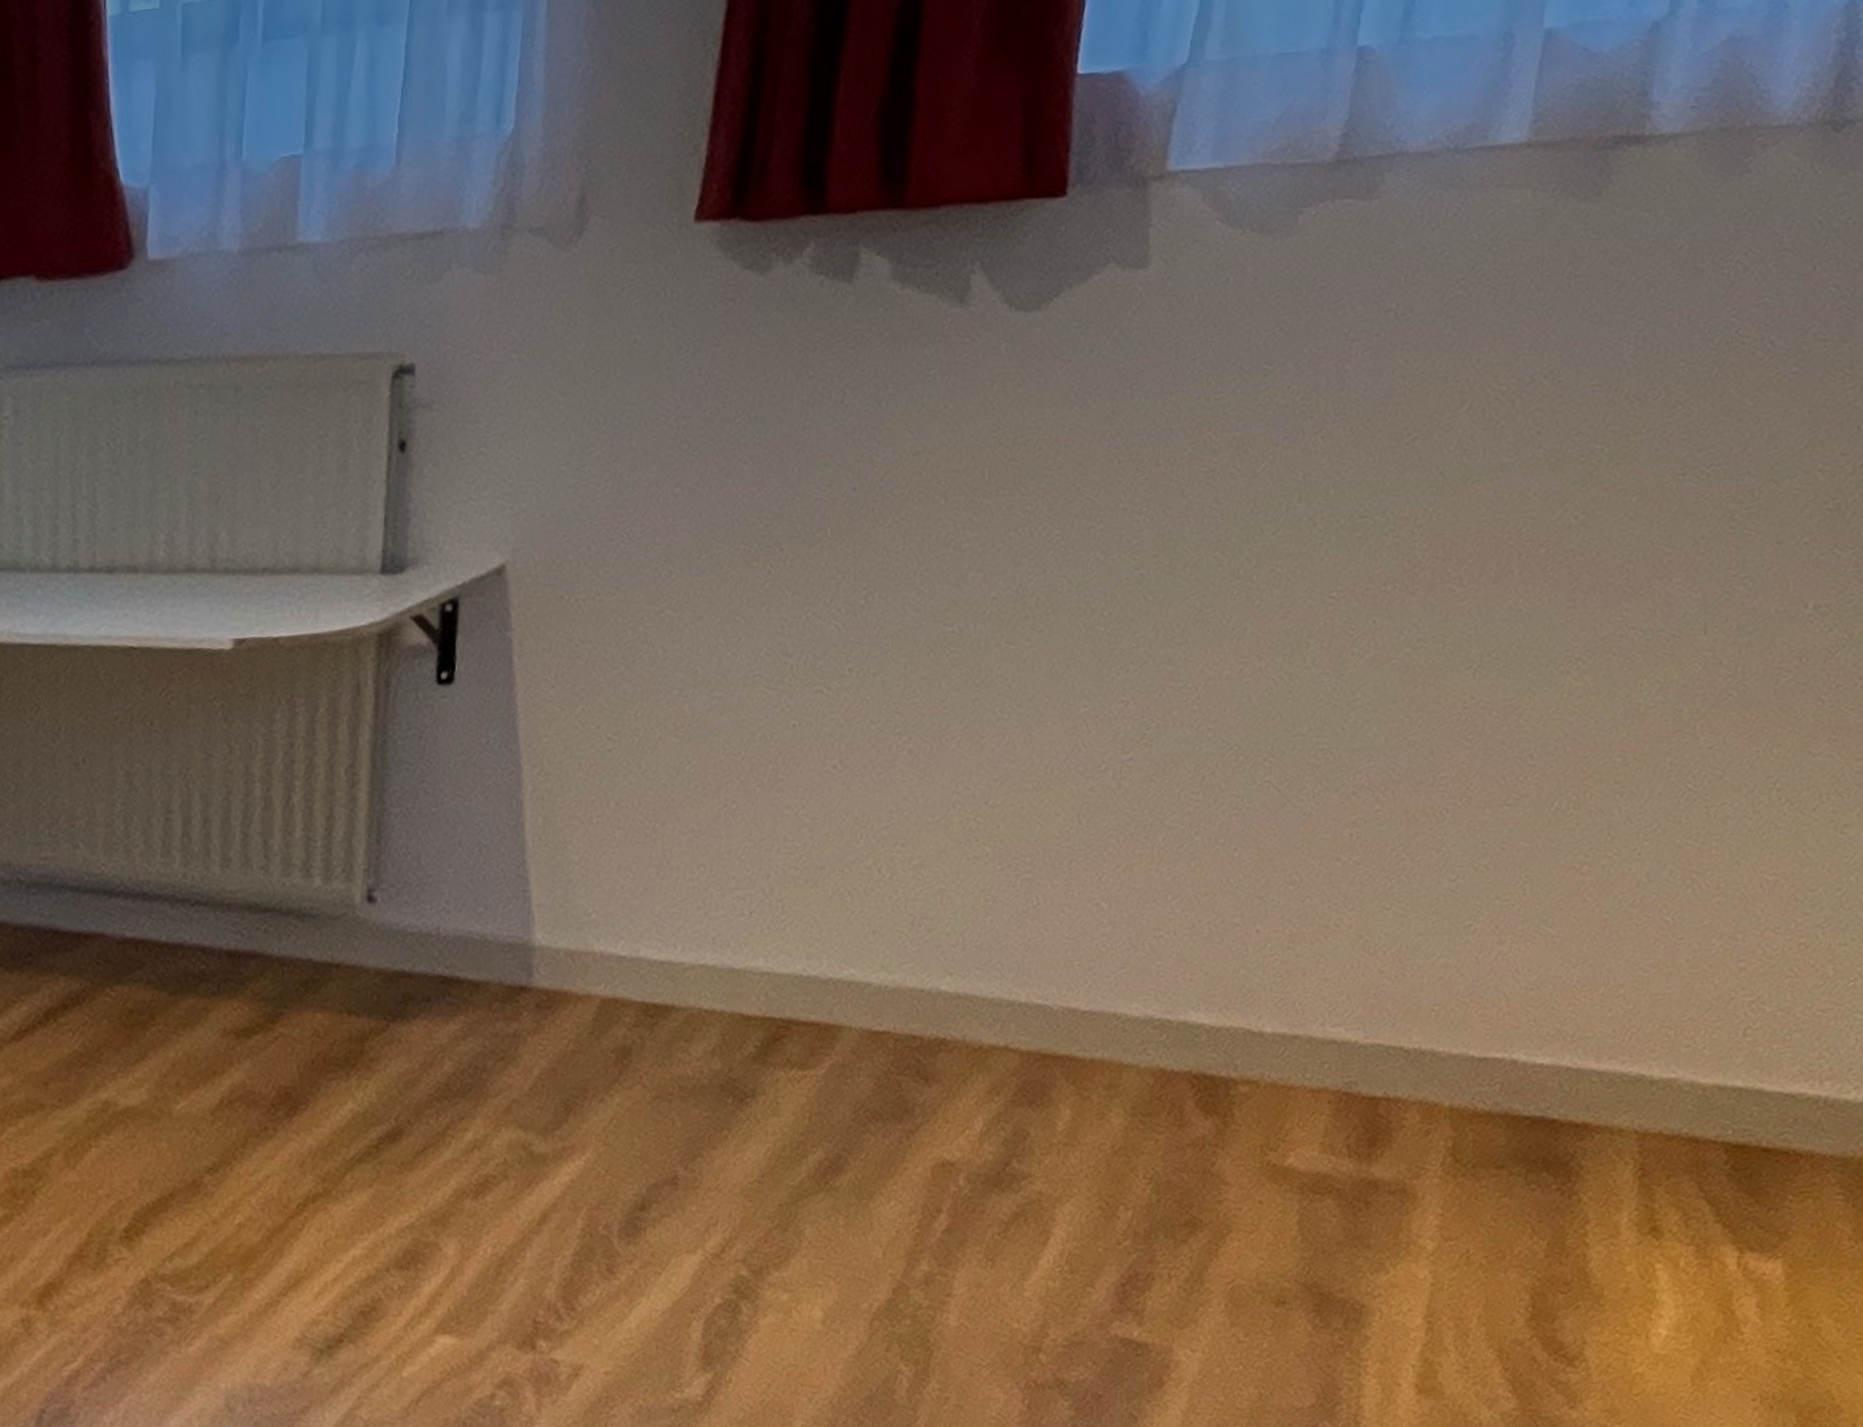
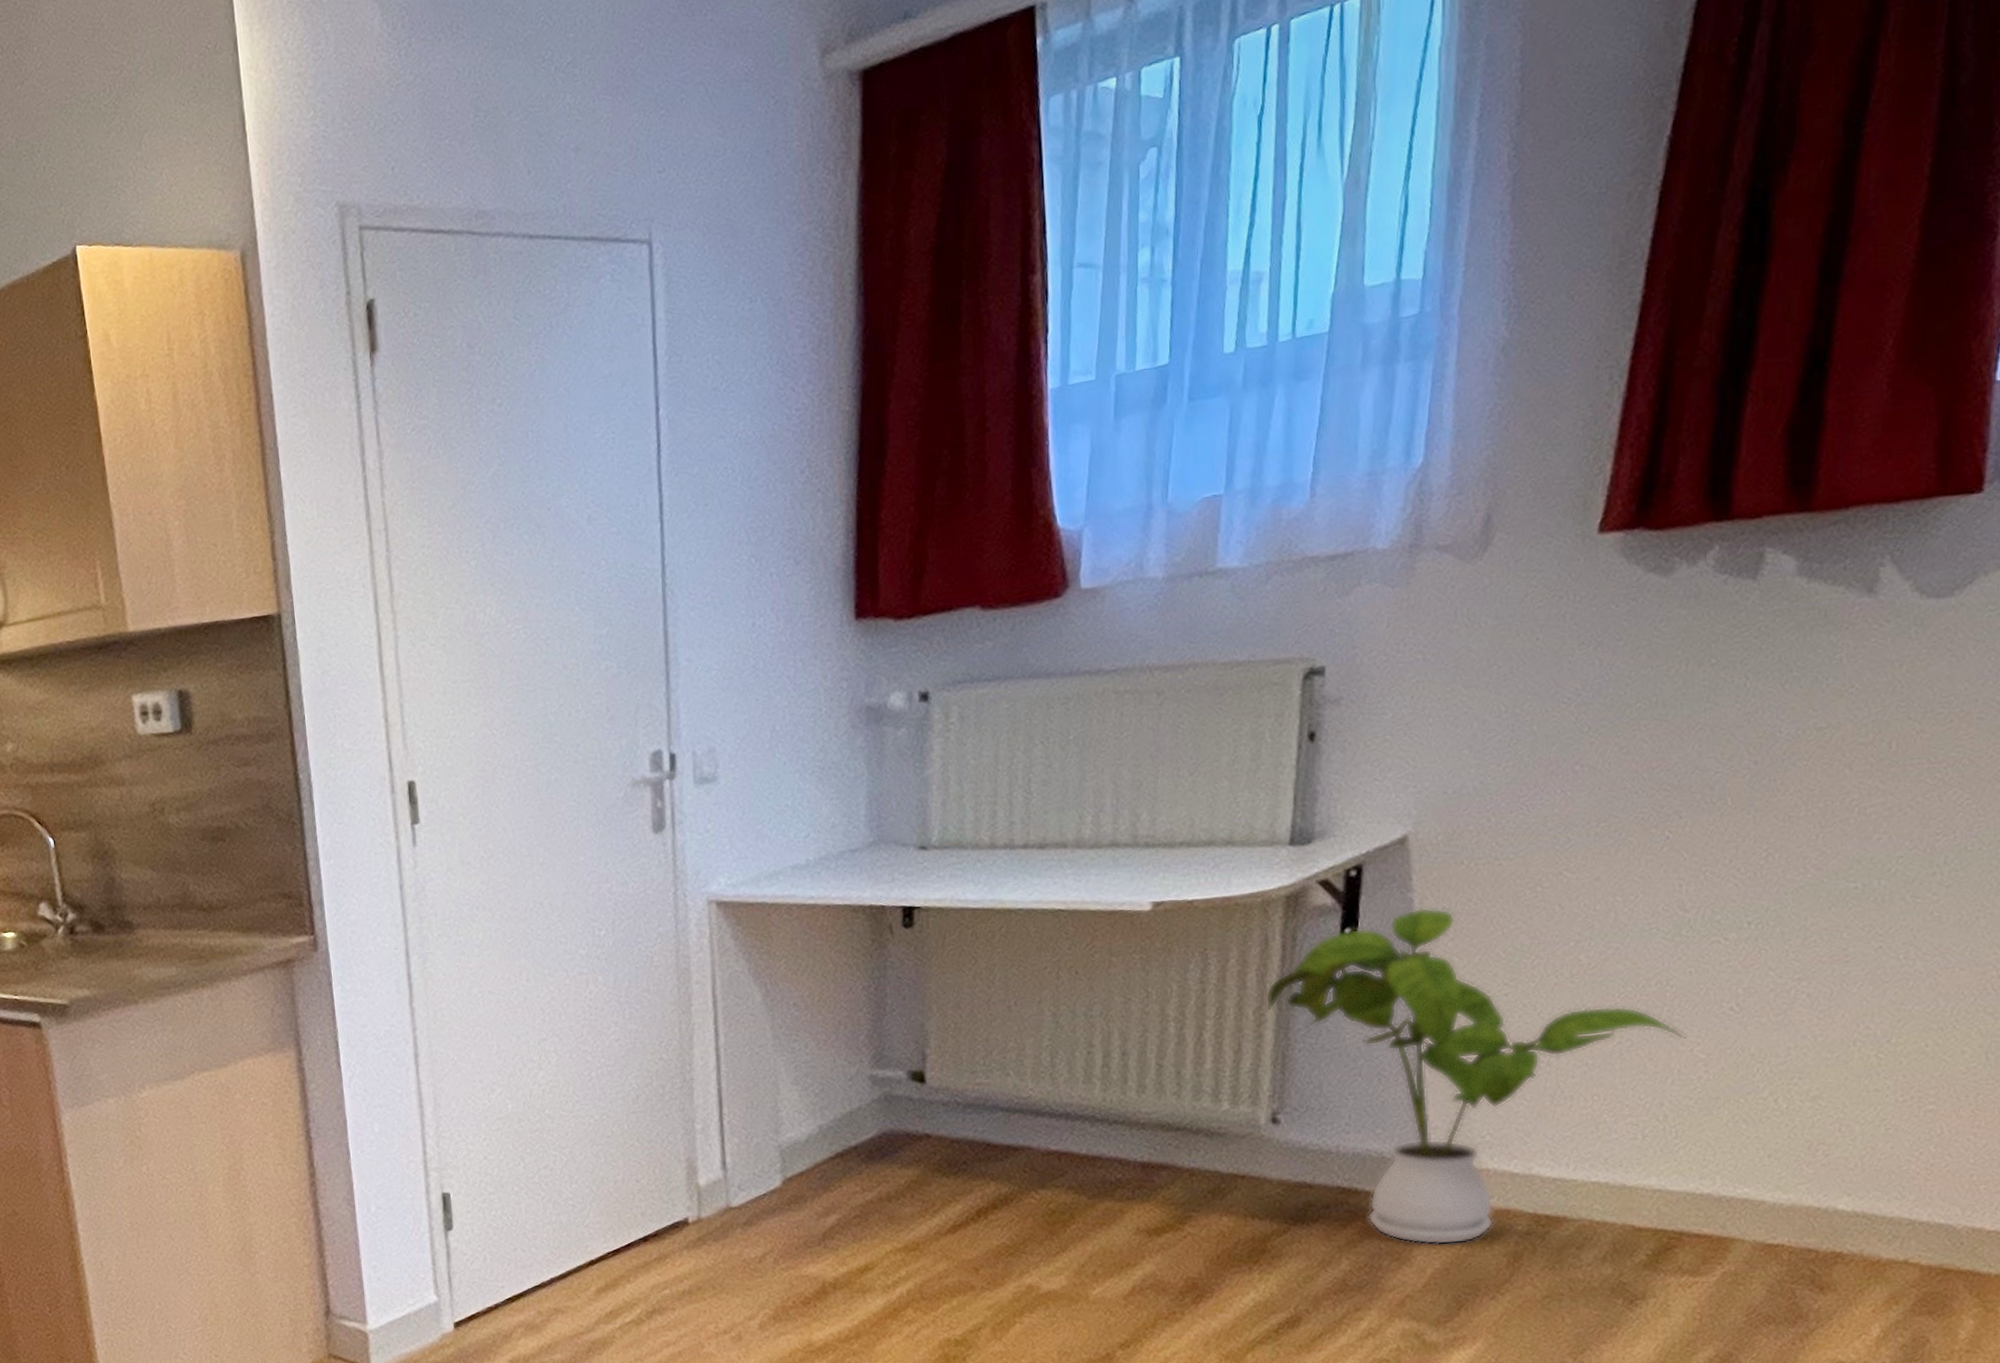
house plant: none [358,648,792,1041] -> present [1265,907,1687,1245]

